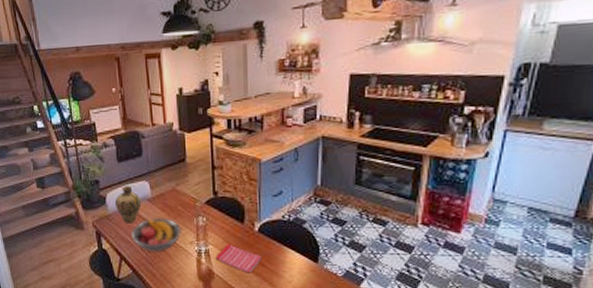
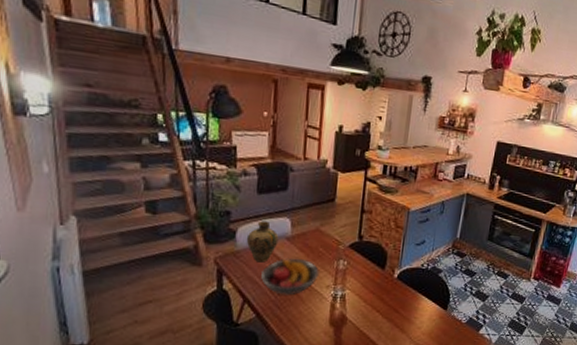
dish towel: present [215,244,262,274] -> none [350,289,397,320]

